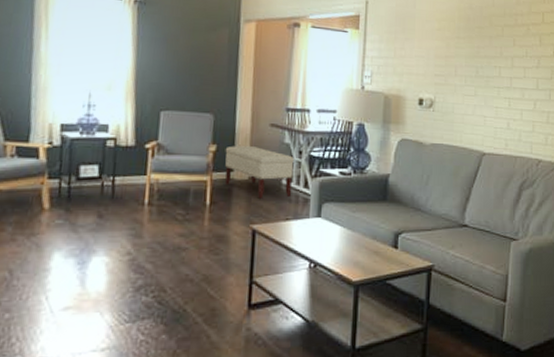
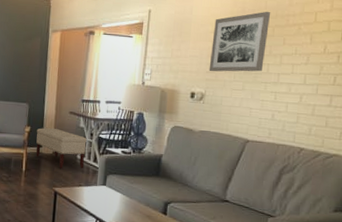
wall art: none [437,9,499,76] -> present [209,11,271,72]

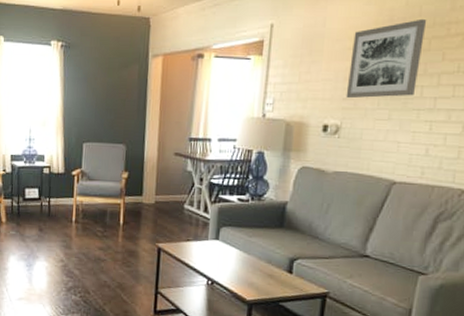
bench: present [36,128,87,169] -> none [135,173,196,221]

